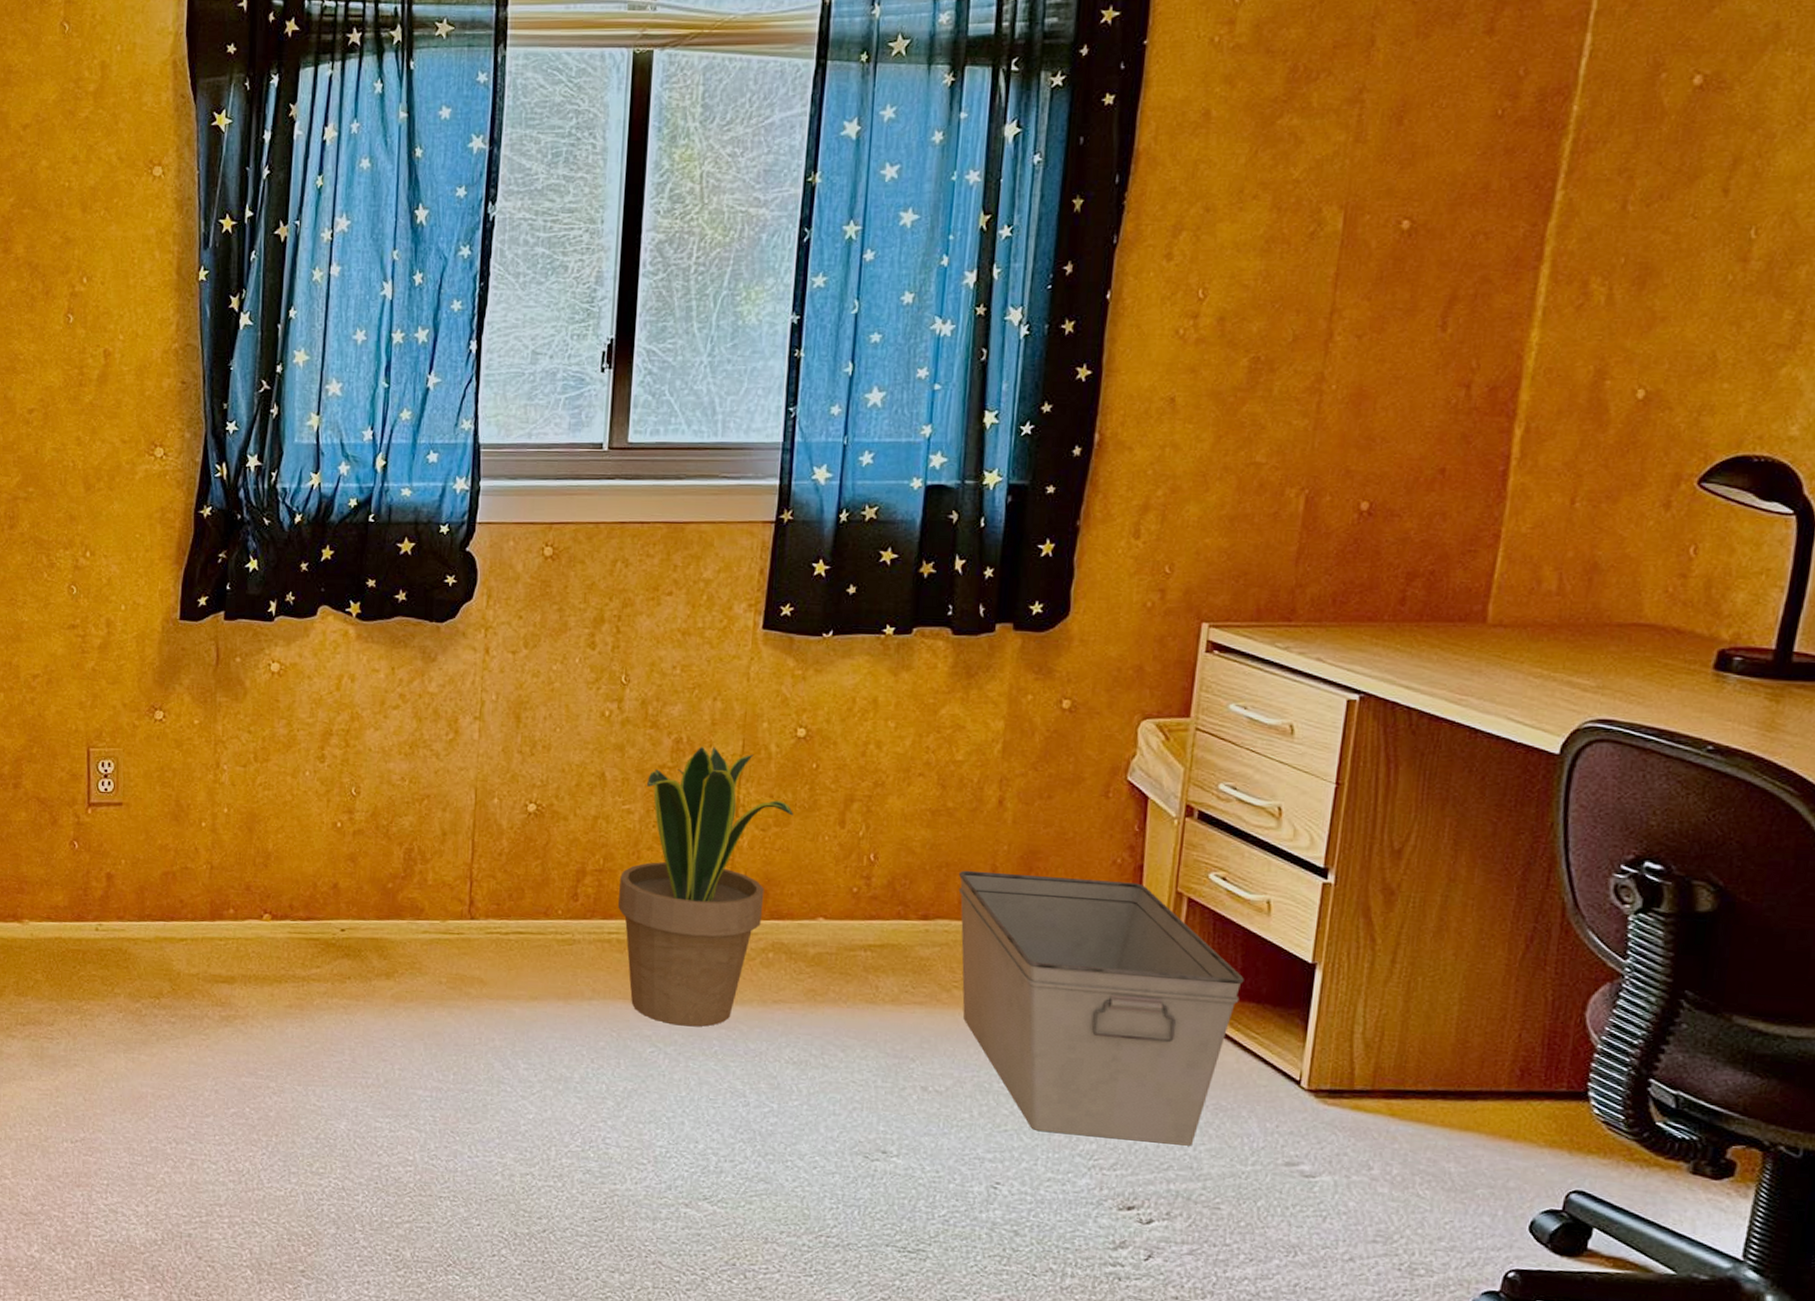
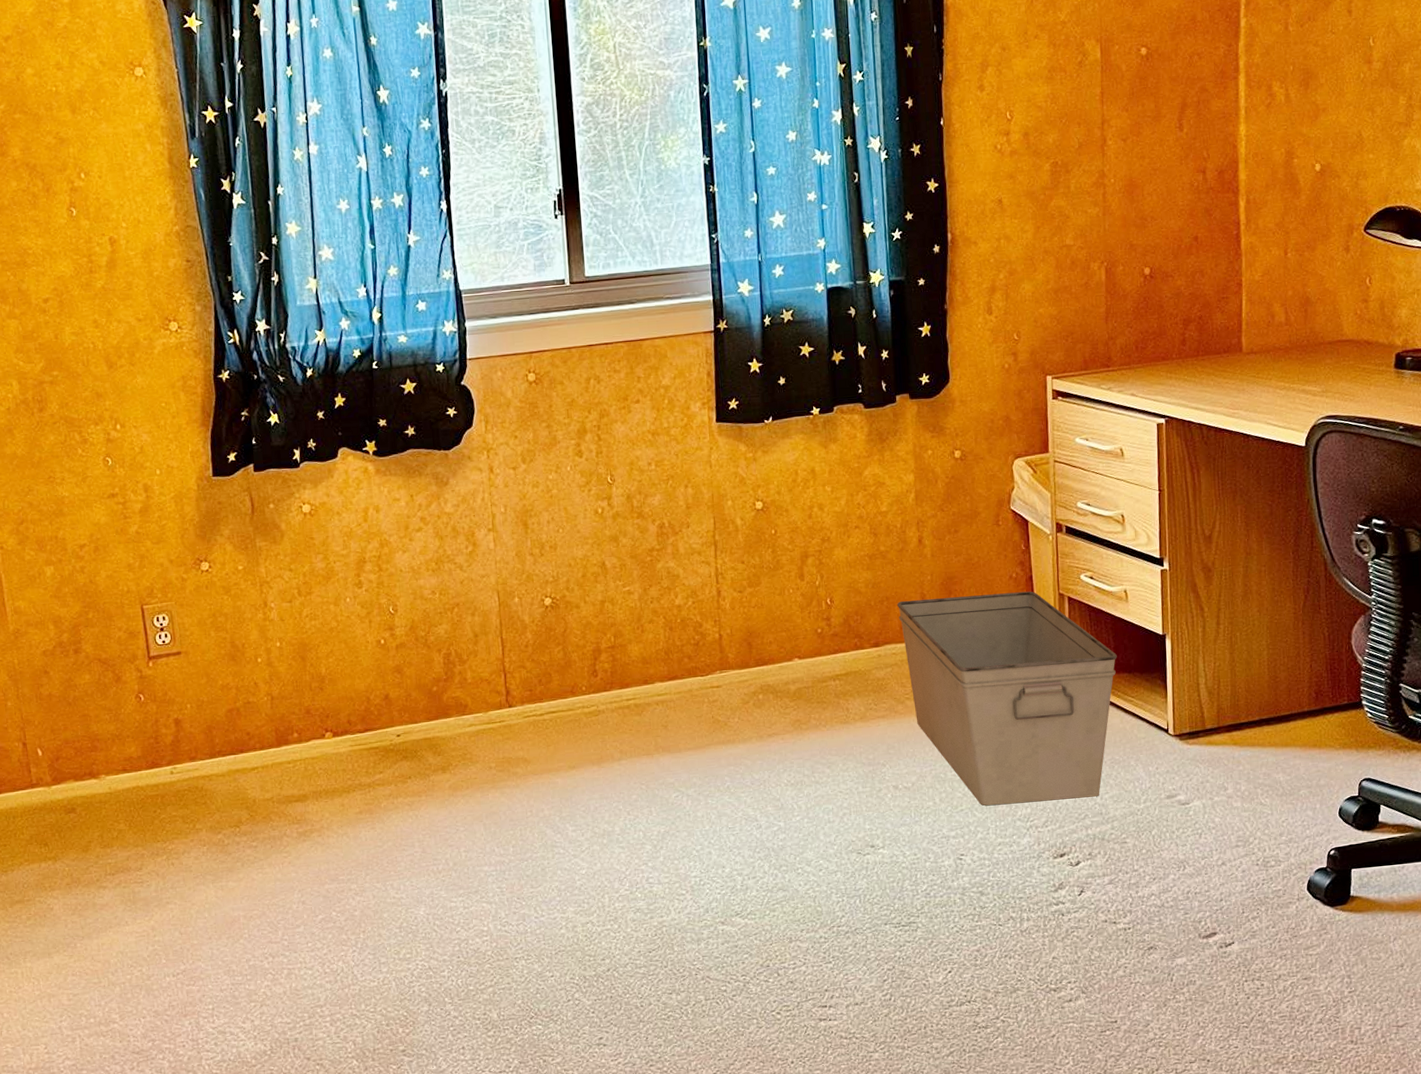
potted plant: present [617,746,793,1027] -> none [630,527,762,770]

